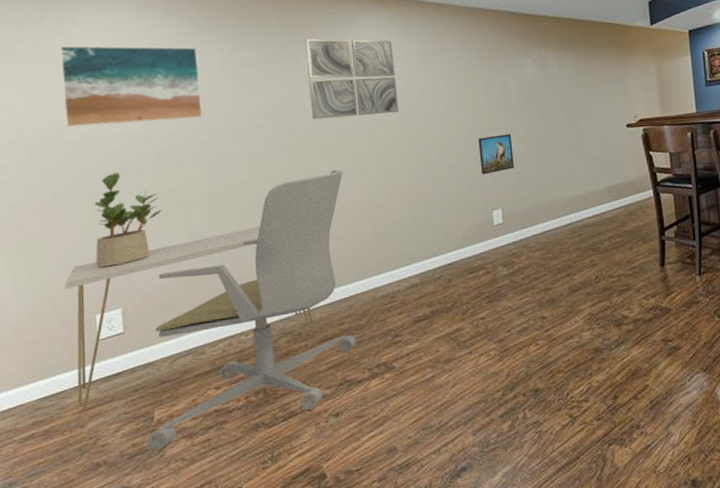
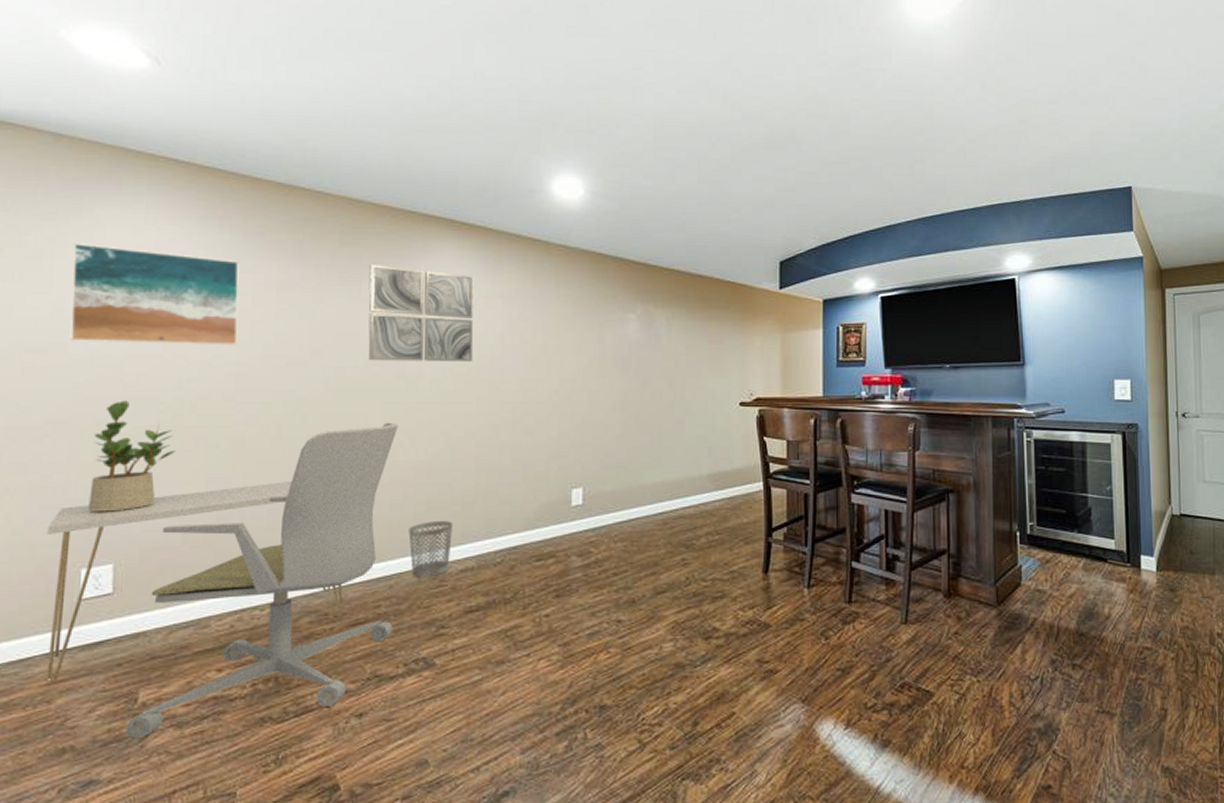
wastebasket: none [360,247,398,297] -> present [408,521,453,578]
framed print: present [478,134,515,175] -> none [562,400,604,446]

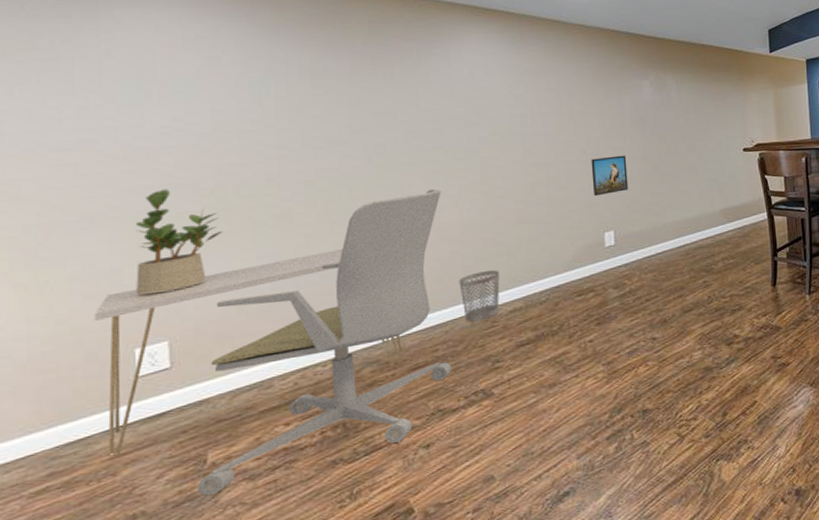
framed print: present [70,244,240,346] -> none [94,44,276,137]
wall art: present [368,265,474,363] -> none [401,50,506,136]
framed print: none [562,400,604,446] -> present [591,155,629,197]

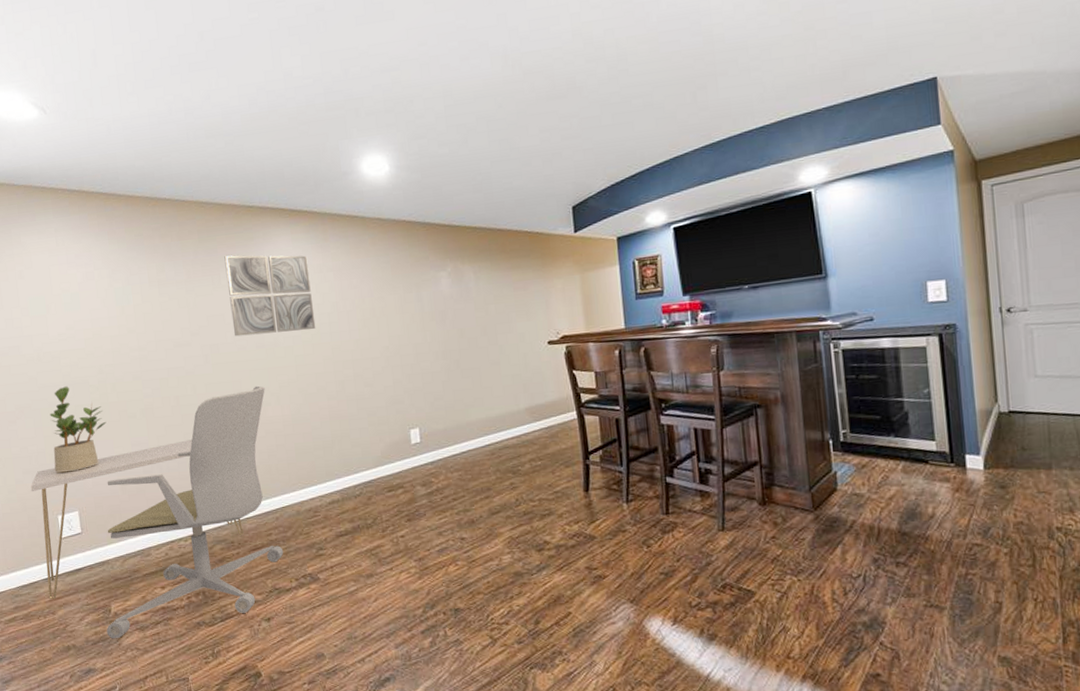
wall art: none [401,50,506,136] -> present [224,255,316,337]
wastebasket: present [459,270,500,322] -> none [284,463,320,511]
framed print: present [591,155,629,197] -> none [394,351,431,393]

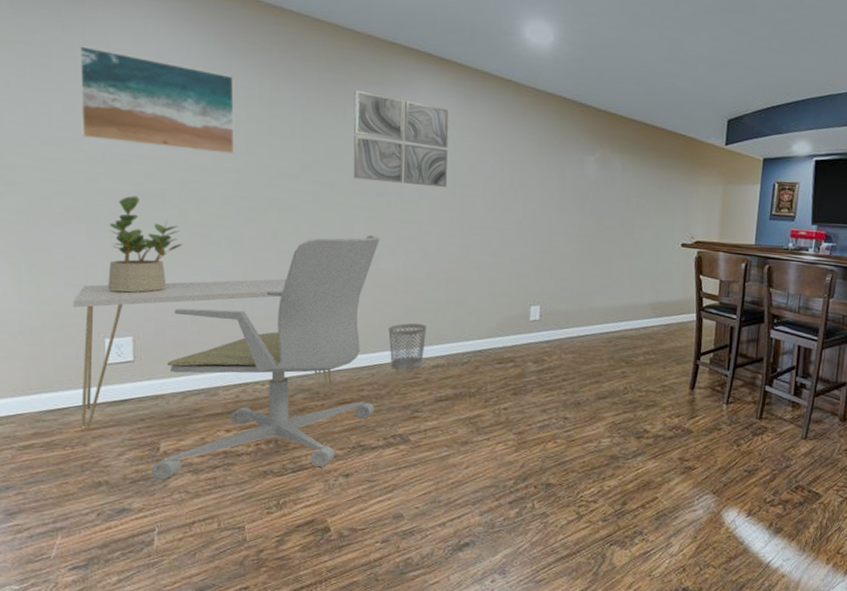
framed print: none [11,266,136,344] -> present [80,46,235,155]
wastebasket: none [284,463,320,511] -> present [388,323,426,370]

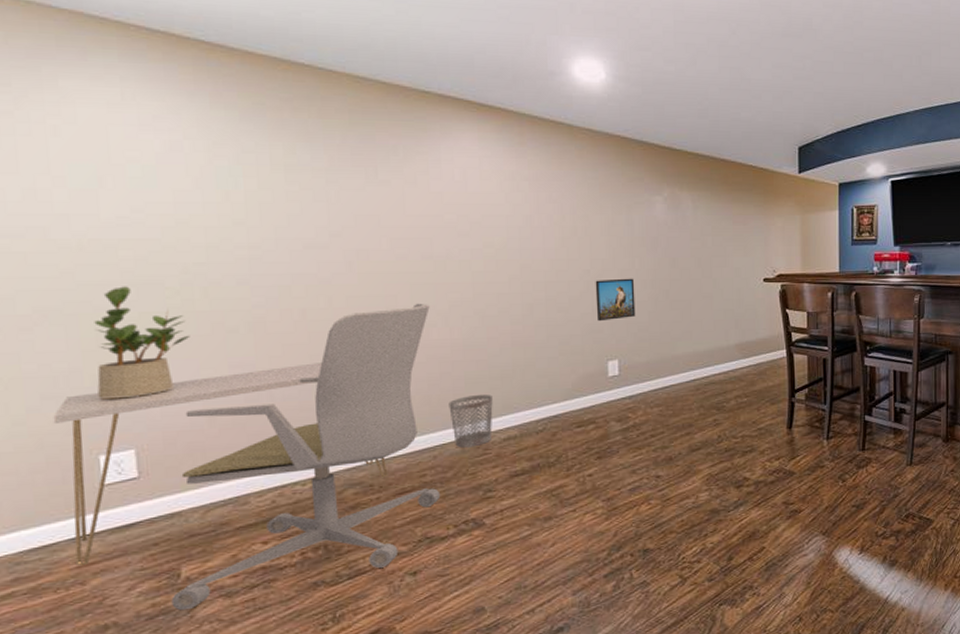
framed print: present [80,46,235,155] -> none [38,119,246,229]
wall art: present [353,90,450,188] -> none [384,146,502,244]
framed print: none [524,230,562,269] -> present [595,278,636,322]

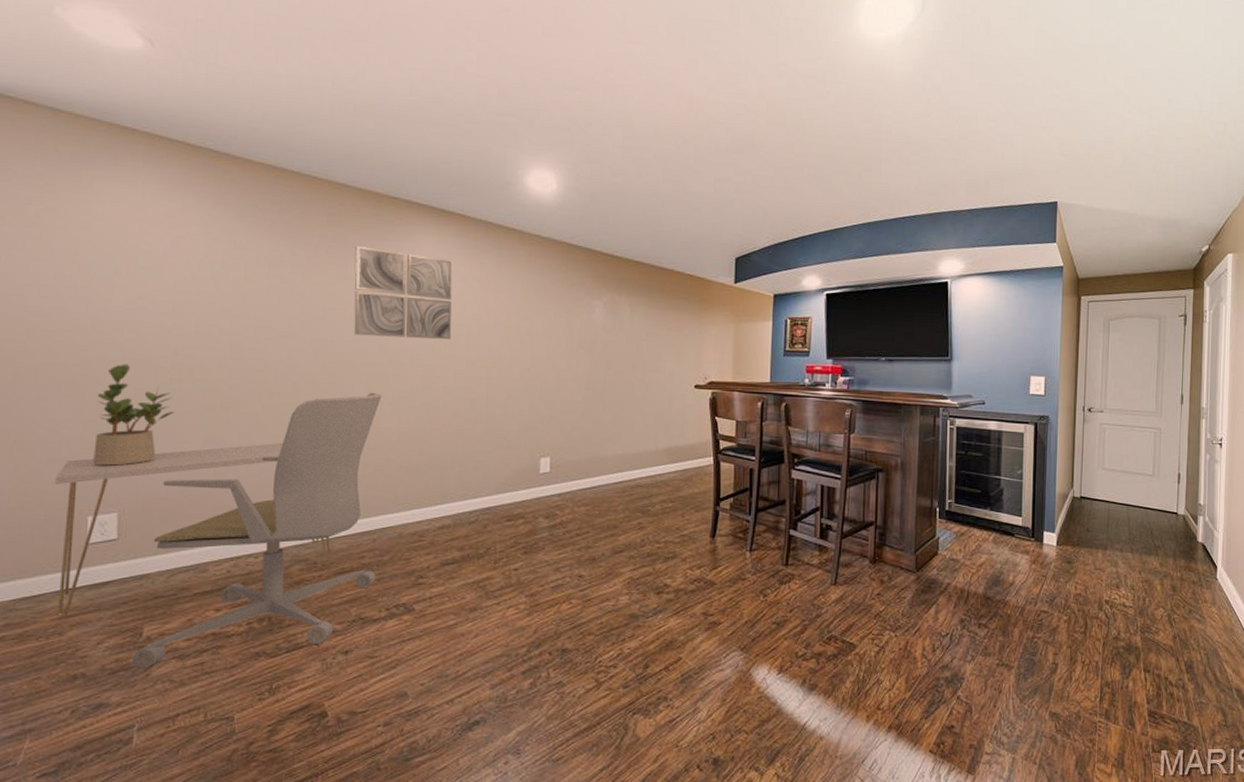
wall art: none [384,146,502,244] -> present [354,246,453,340]
wastebasket: present [448,395,493,448] -> none [391,483,431,533]
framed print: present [595,278,636,322] -> none [532,378,571,419]

